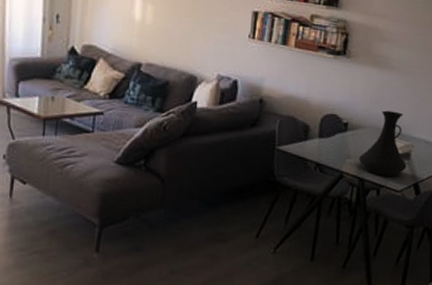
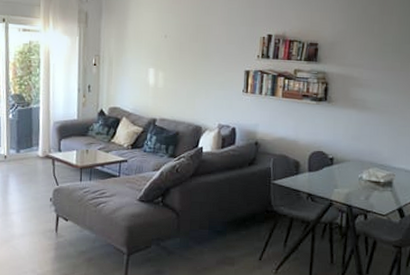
vase: present [358,110,407,177] -> none [345,145,390,203]

